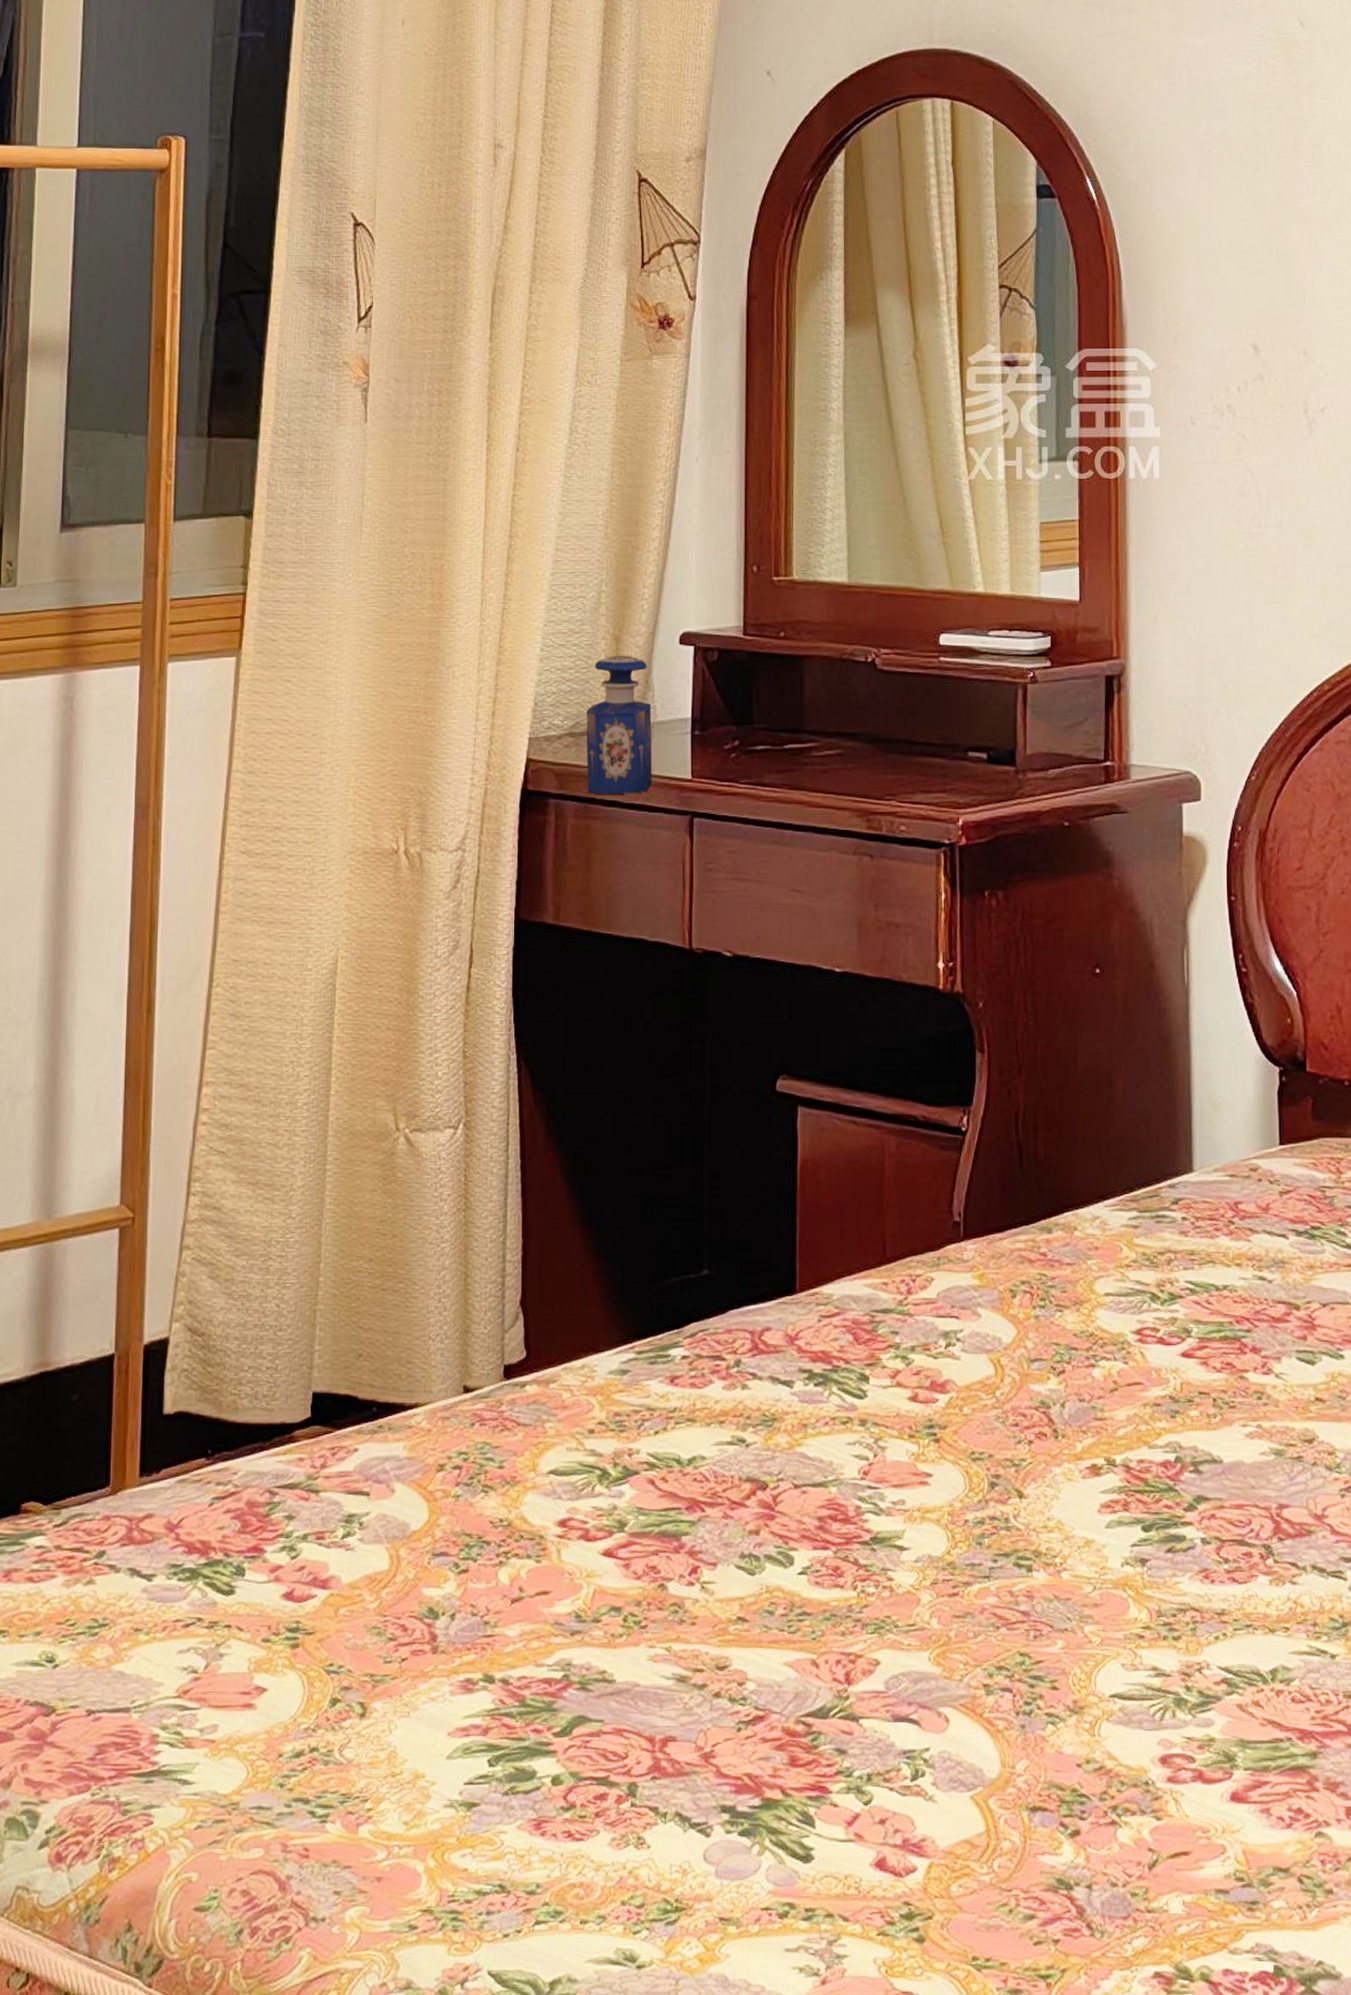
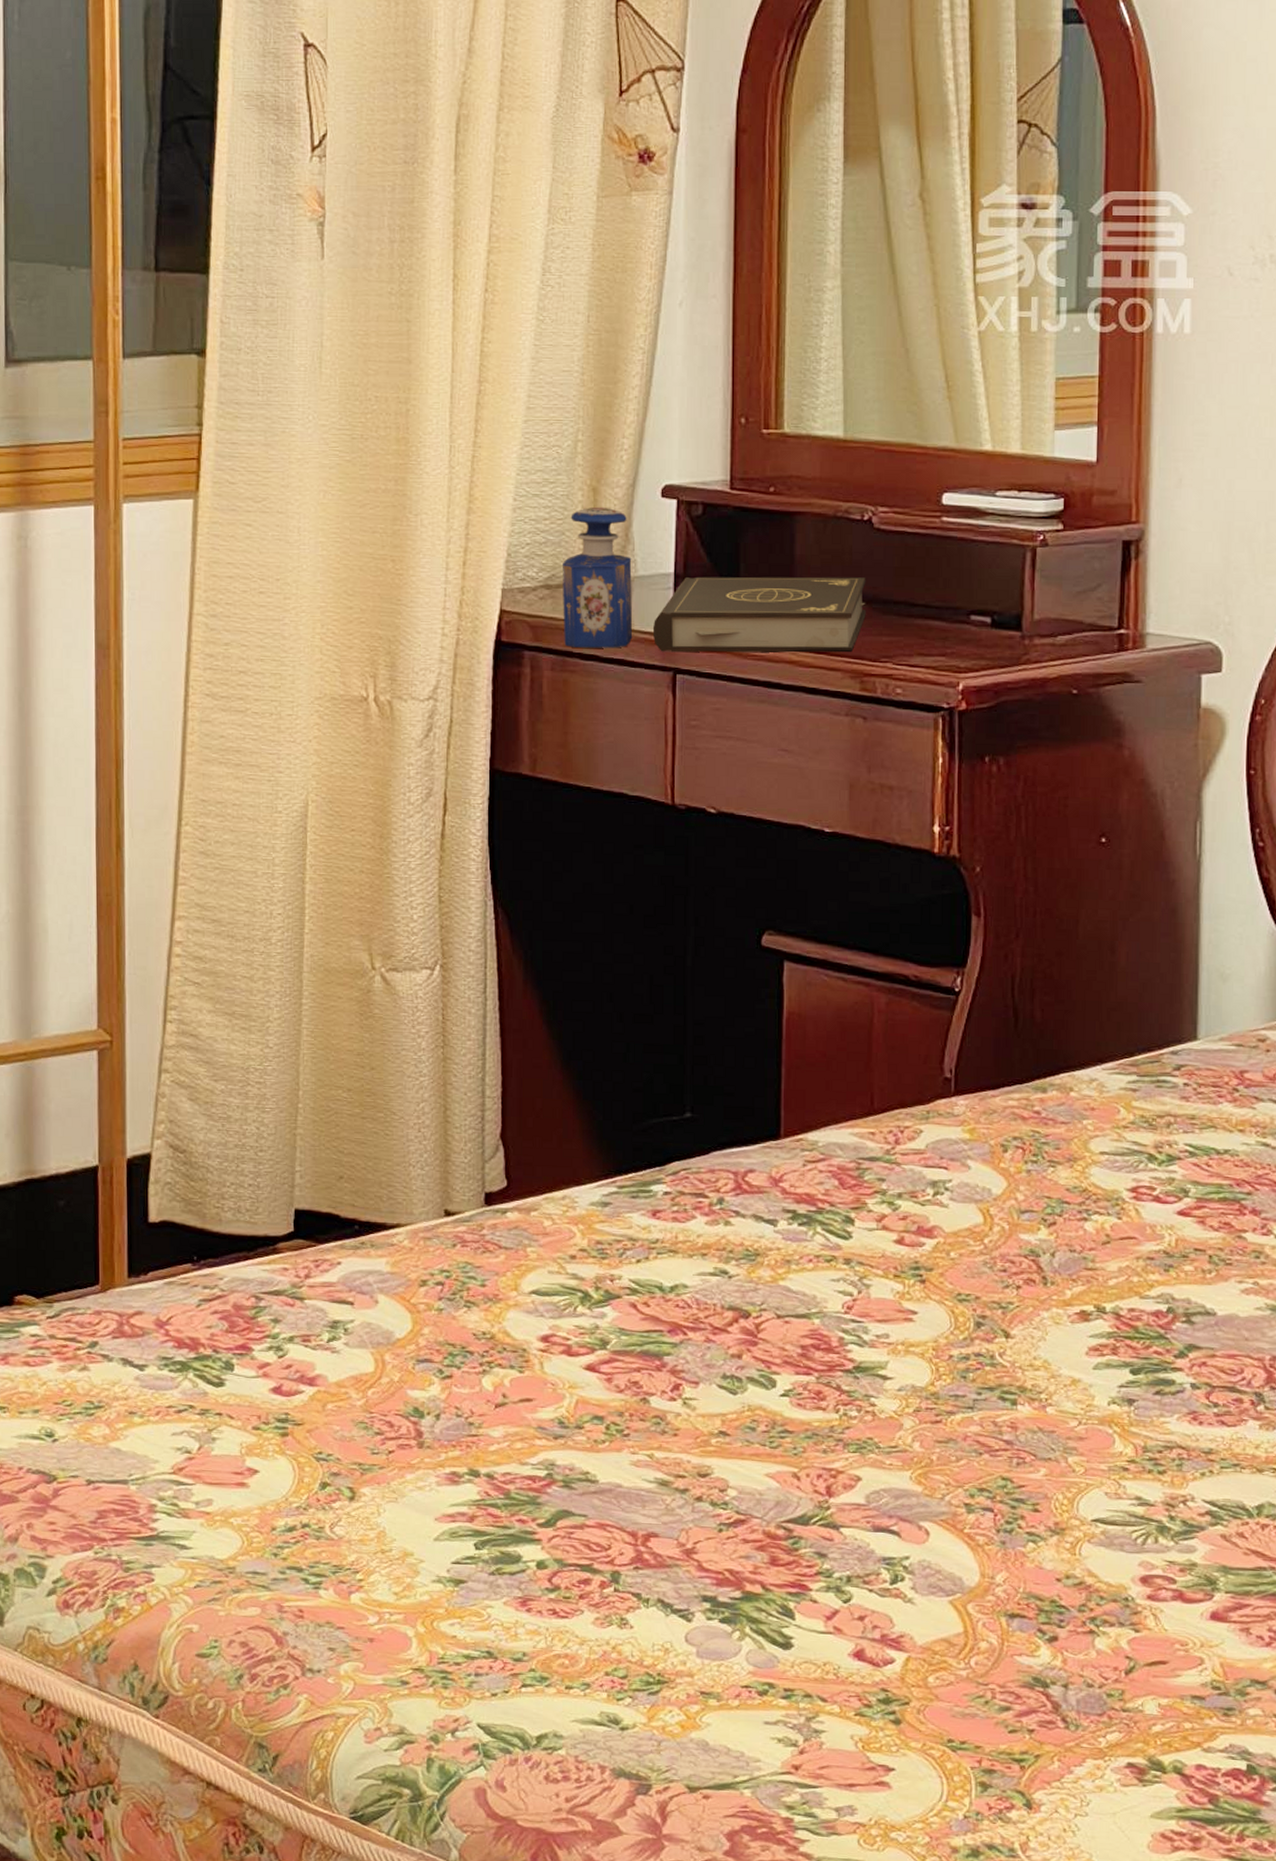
book: none [672,718,871,796] -> present [653,576,866,653]

